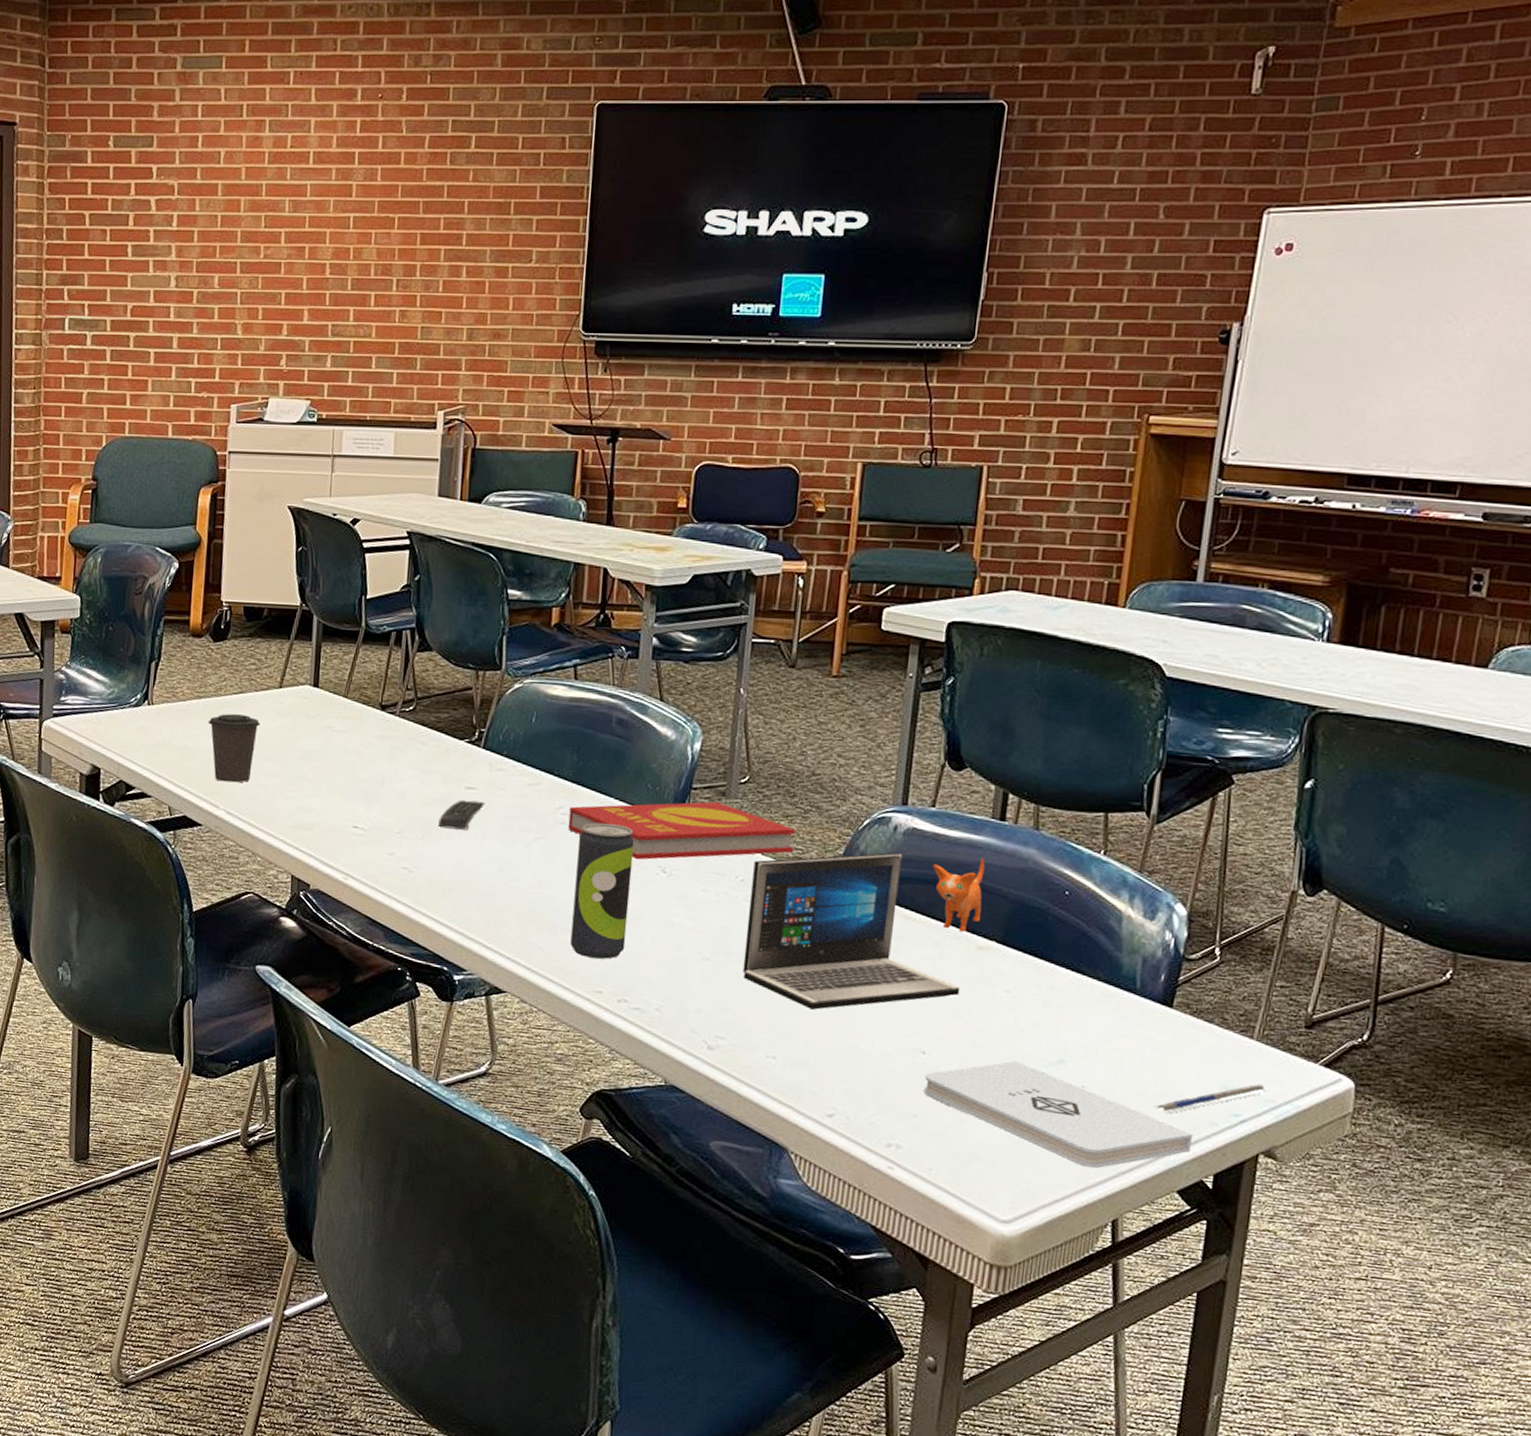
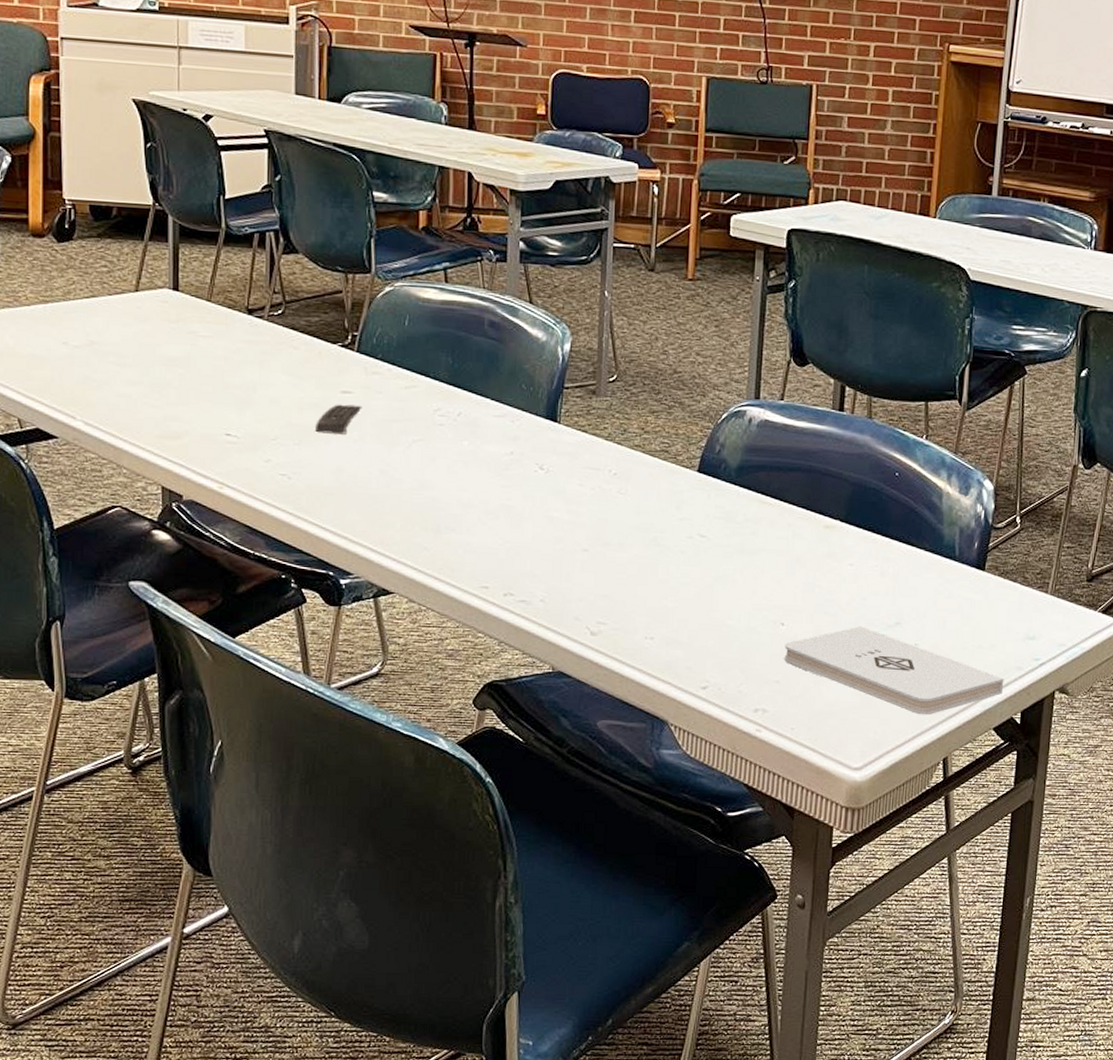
coffee cup: present [208,714,261,783] -> none [57,319,117,392]
book: present [568,801,796,860] -> none [446,400,662,459]
beverage can: present [570,823,635,959] -> none [455,423,512,555]
laptop: present [742,852,985,1010] -> none [619,442,828,592]
pen: present [1154,1084,1267,1114] -> none [973,631,1060,663]

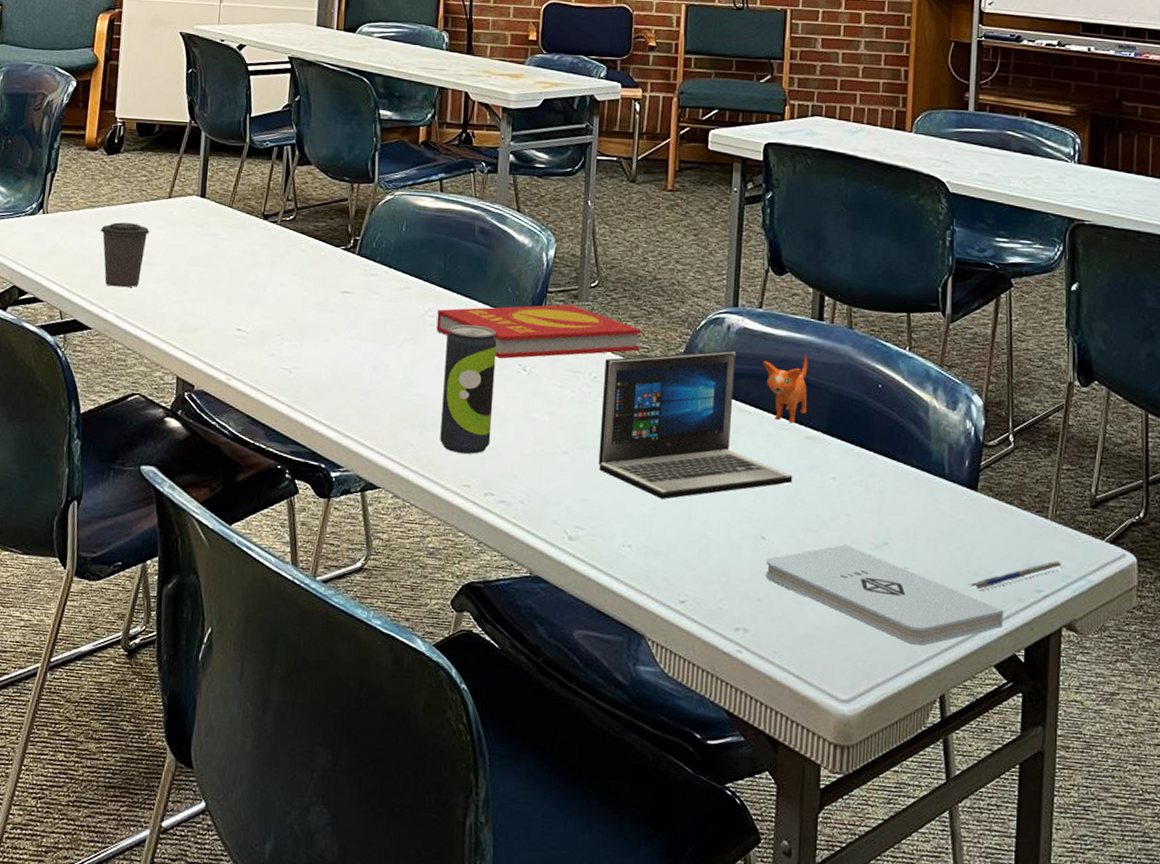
coffee cup: none [57,319,117,392] -> present [100,222,150,288]
remote control: present [315,404,362,435] -> none [316,303,360,332]
book: none [446,400,662,459] -> present [436,304,641,359]
beverage can: none [455,423,512,555] -> present [440,324,497,454]
laptop: none [619,442,828,592] -> present [598,350,808,499]
pen: none [973,631,1060,663] -> present [969,560,1064,591]

